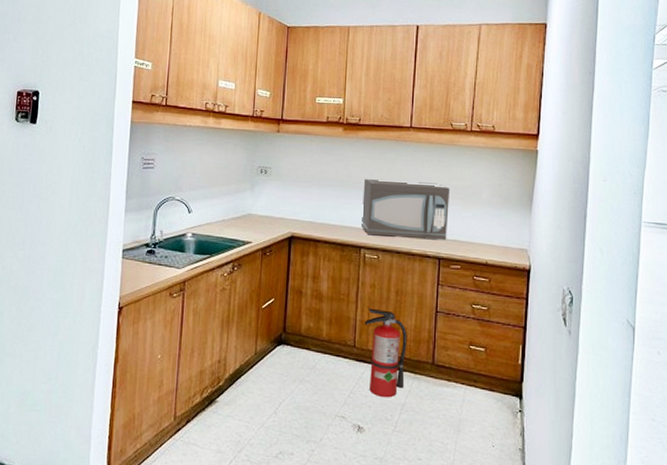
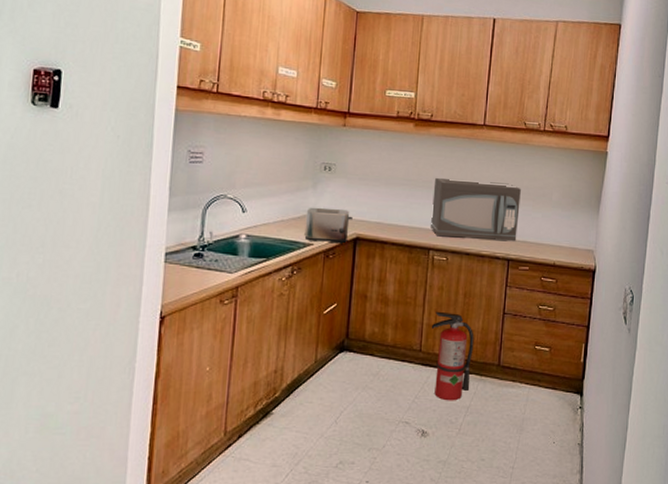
toaster: none [243,207,287,242] -> present [304,207,353,244]

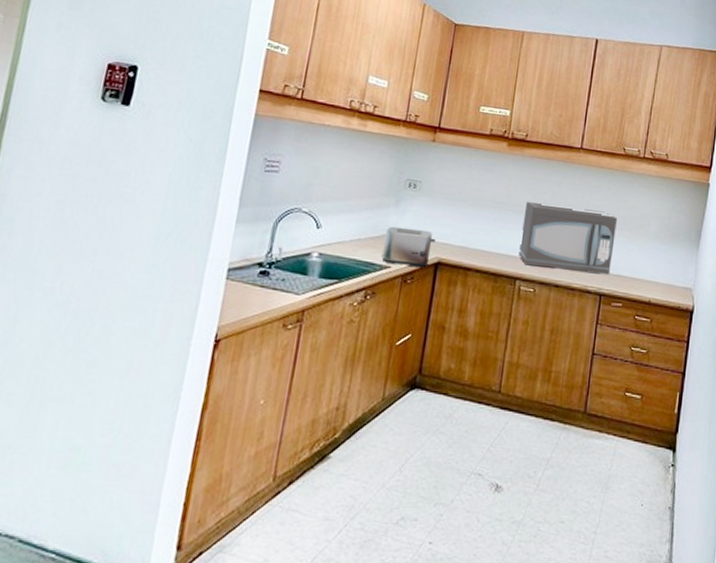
fire extinguisher: present [431,311,474,401] -> none [512,348,560,452]

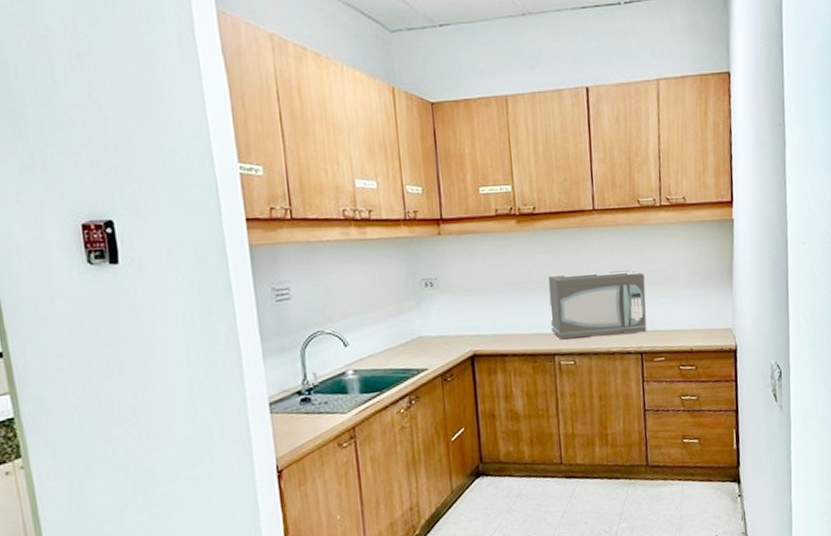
toaster: present [381,226,436,268] -> none [413,326,466,366]

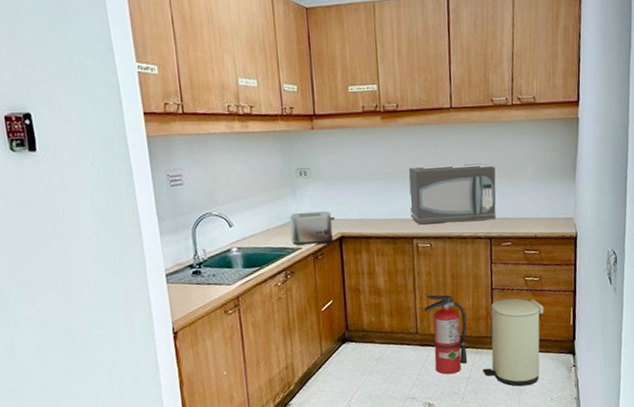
toaster: none [413,326,466,366] -> present [289,210,335,246]
fire extinguisher: none [569,418,620,511] -> present [424,294,468,375]
pedal bin: none [637,420,704,522] -> present [483,298,544,387]

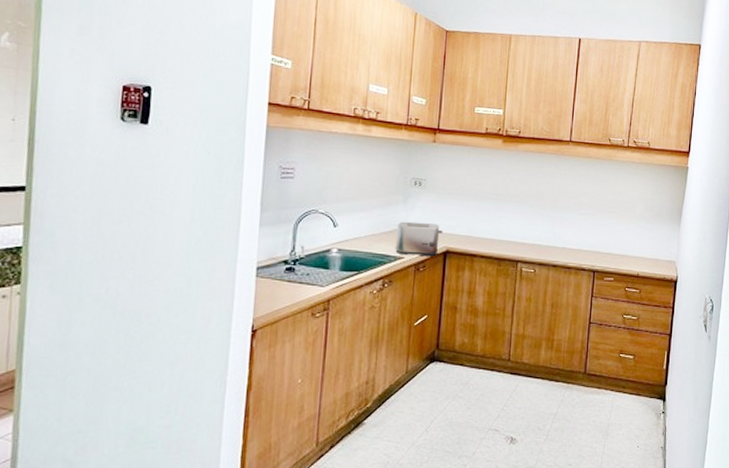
microwave: present [408,163,496,225] -> none [519,192,606,254]
fire extinguisher: present [424,294,468,375] -> none [519,321,561,409]
pedal bin: present [483,298,544,387] -> none [571,334,639,429]

